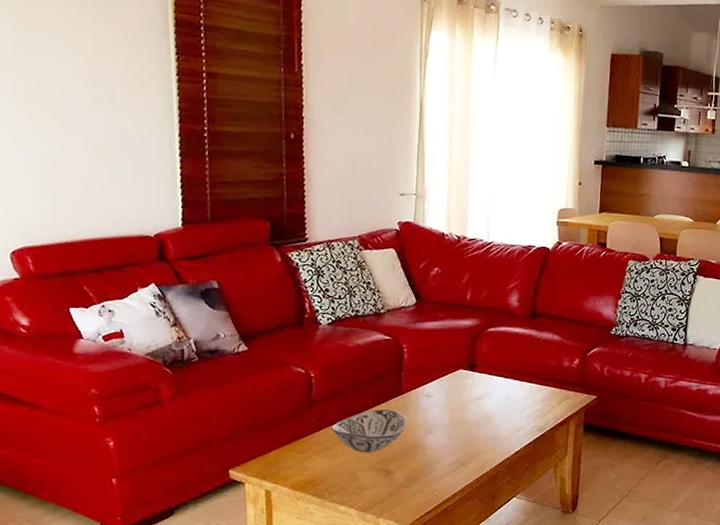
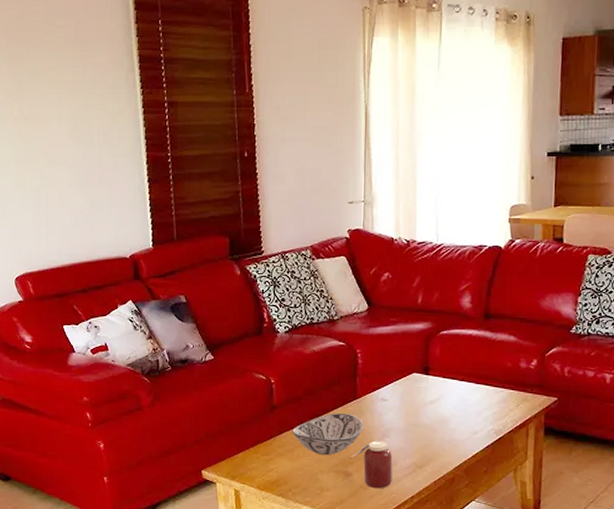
jar: none [392,435,436,487] -> present [350,438,393,489]

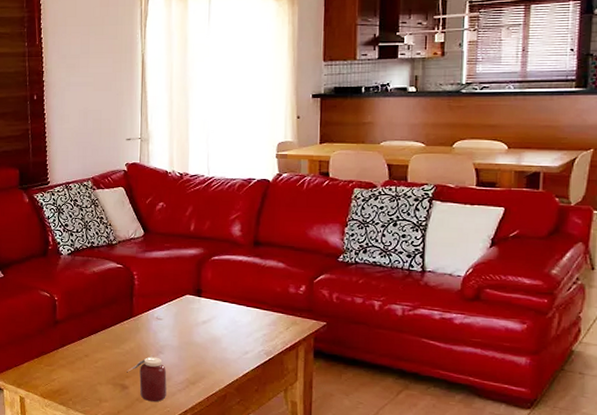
decorative bowl: present [292,412,363,456] -> none [73,329,139,369]

